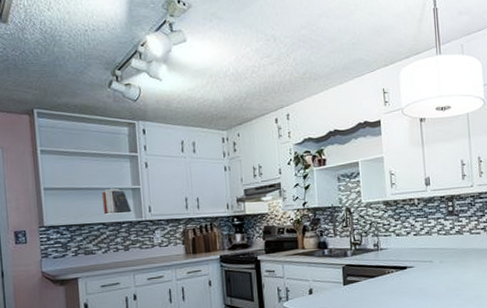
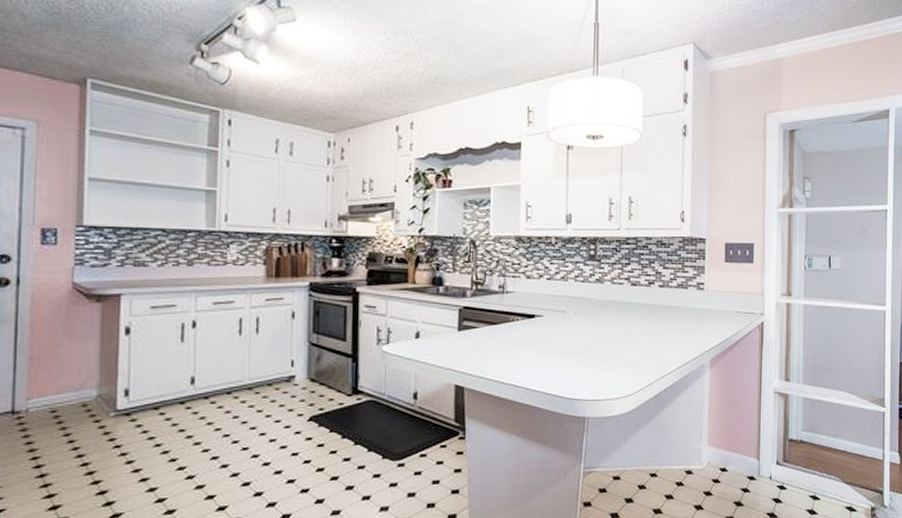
books: present [102,188,132,215] -> none [165,187,203,220]

